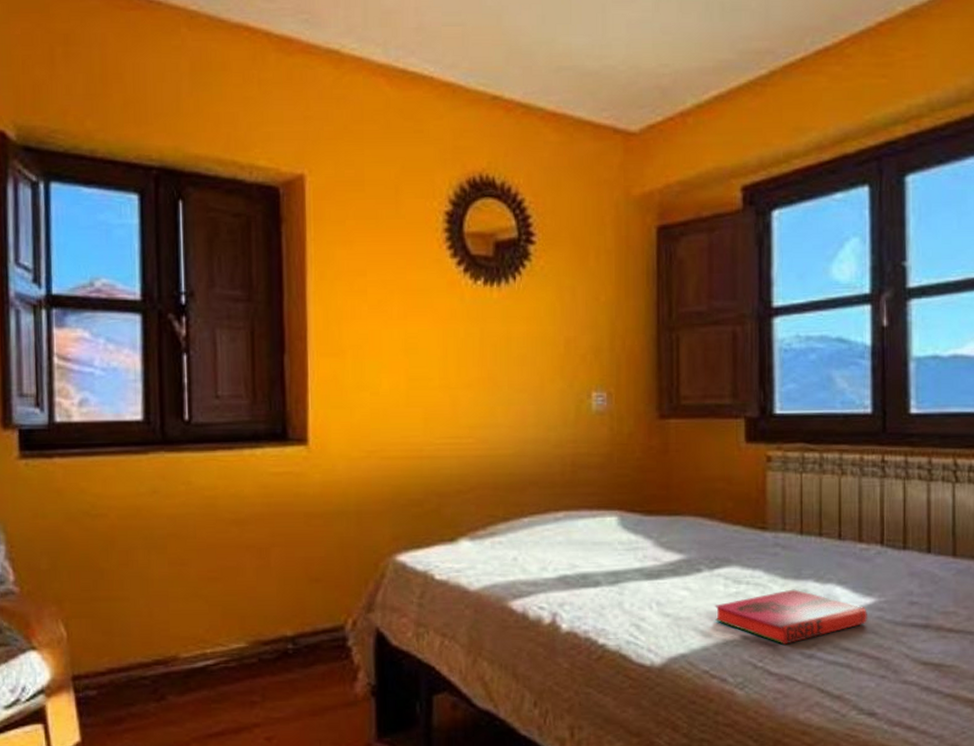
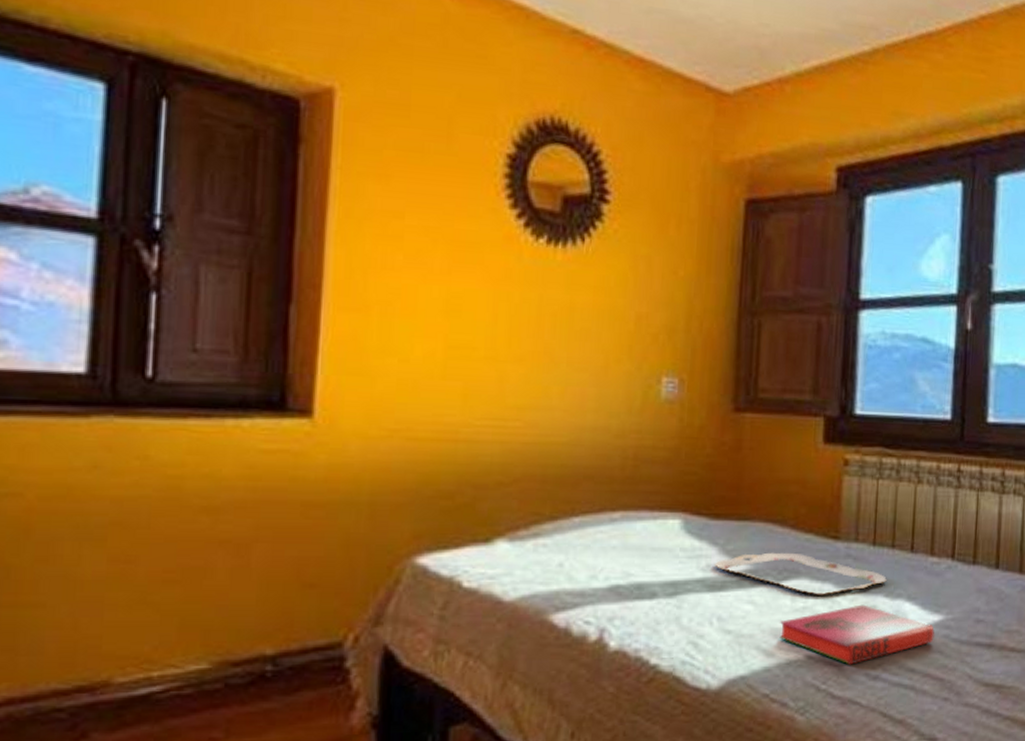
serving tray: none [650,543,816,581] -> present [714,552,887,595]

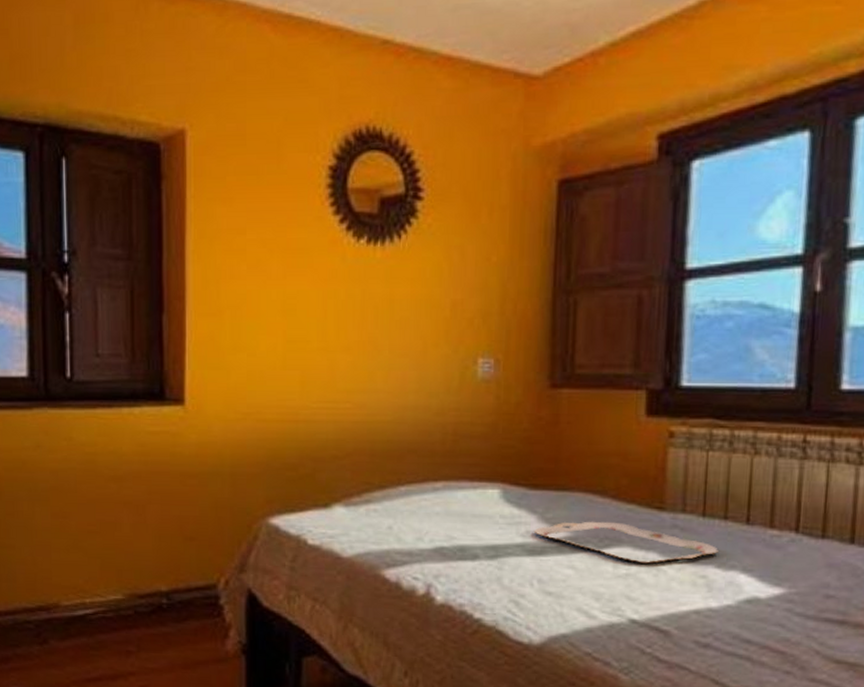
hardback book: present [779,604,934,665] -> none [601,574,774,632]

